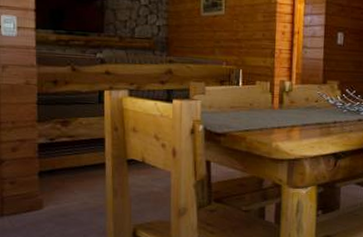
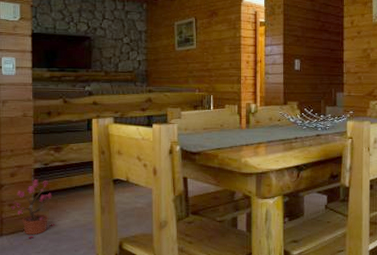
potted plant: none [12,155,62,221] -> present [10,179,55,239]

